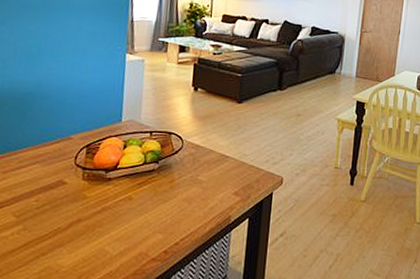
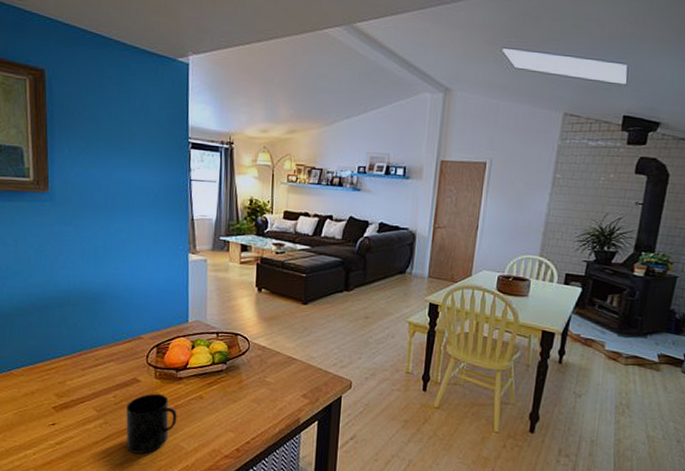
mug: none [46,196,104,261] -> present [126,394,177,454]

